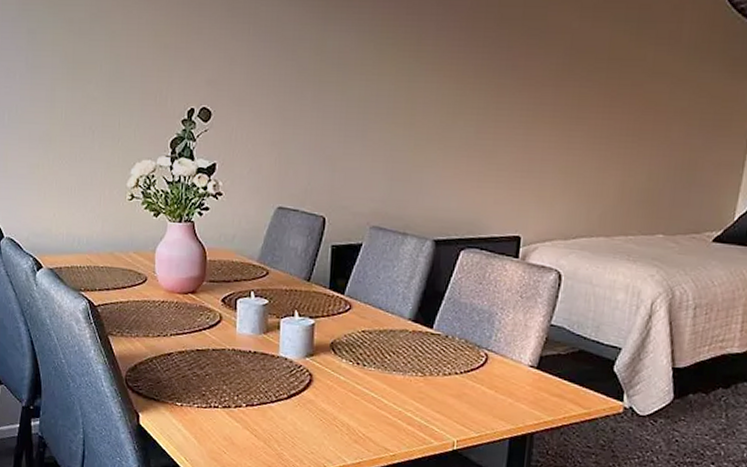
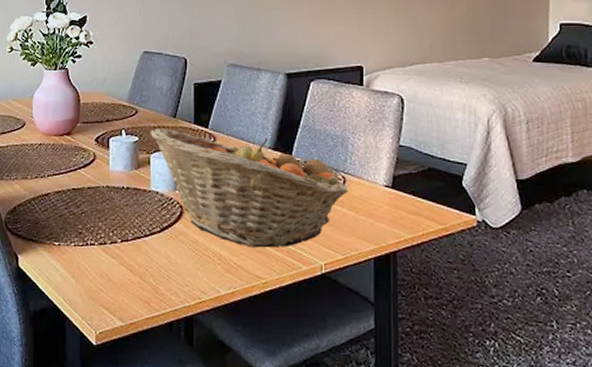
fruit basket: none [281,291,490,422] -> present [150,128,348,248]

